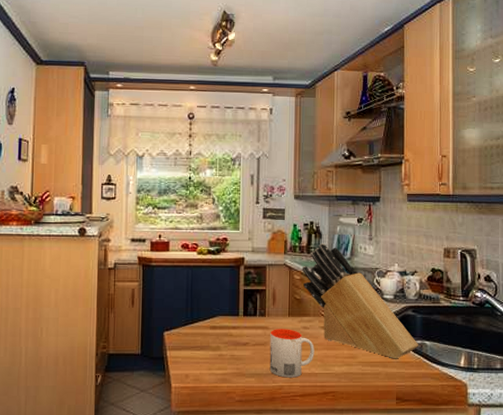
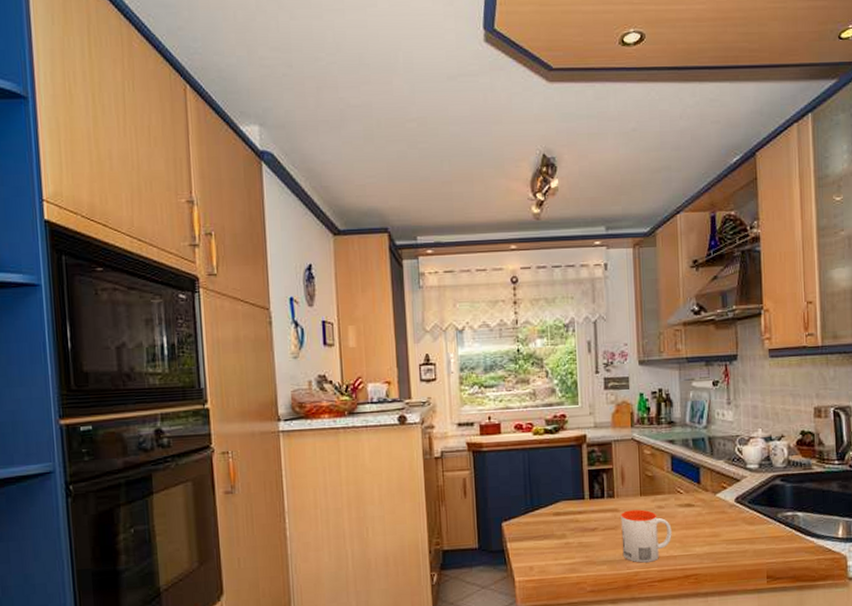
knife block: present [302,243,419,359] -> none [652,412,790,535]

